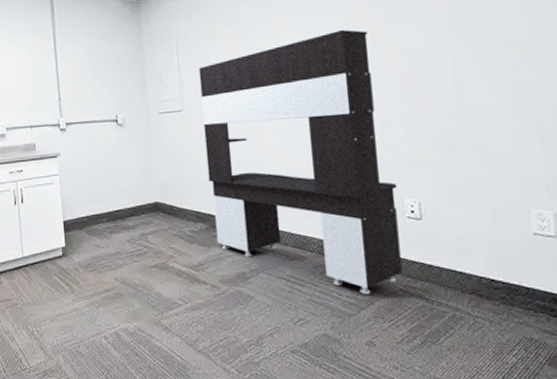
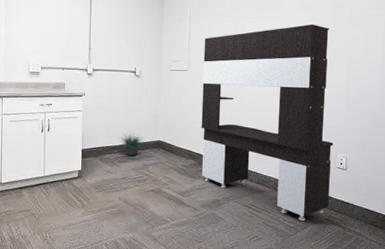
potted plant: none [106,195,137,225] -> present [119,132,143,156]

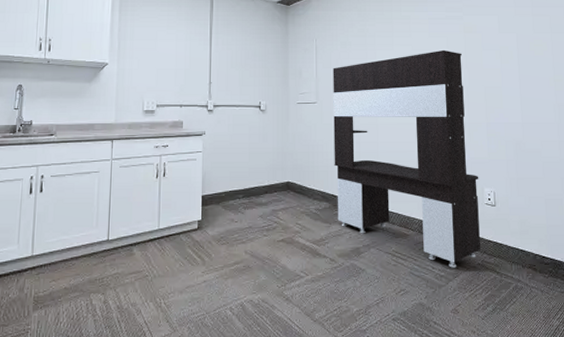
potted plant: present [119,132,143,156] -> none [244,173,271,201]

